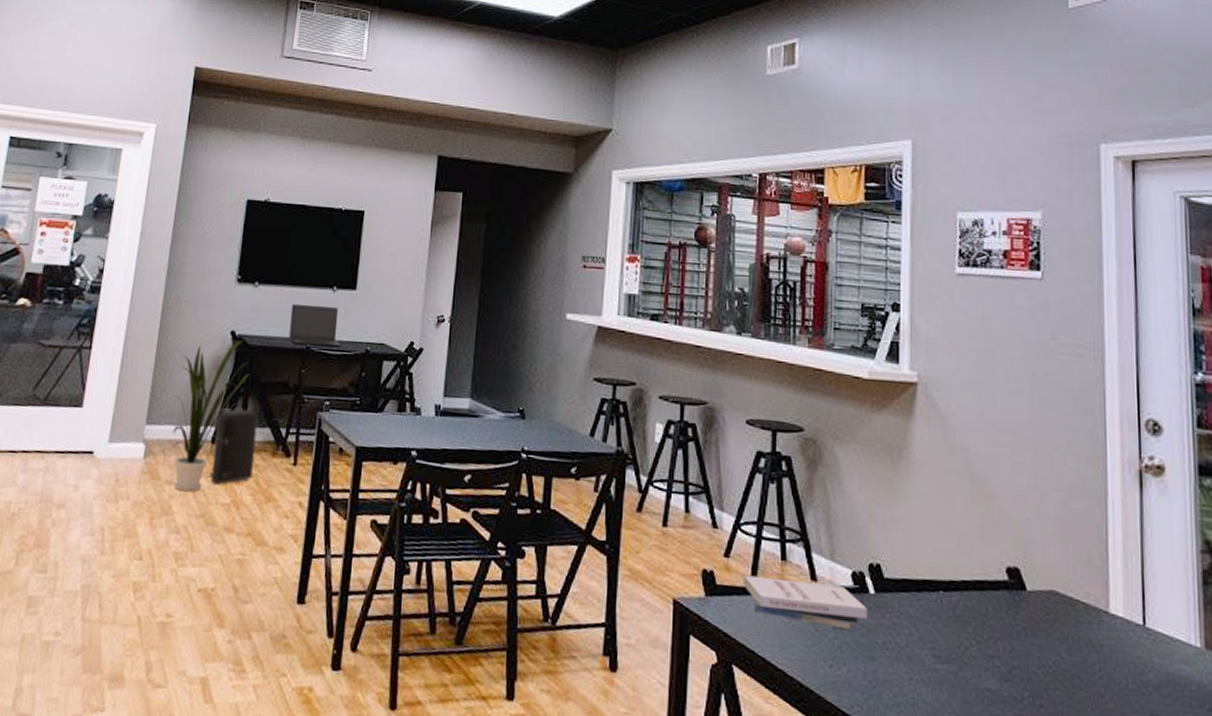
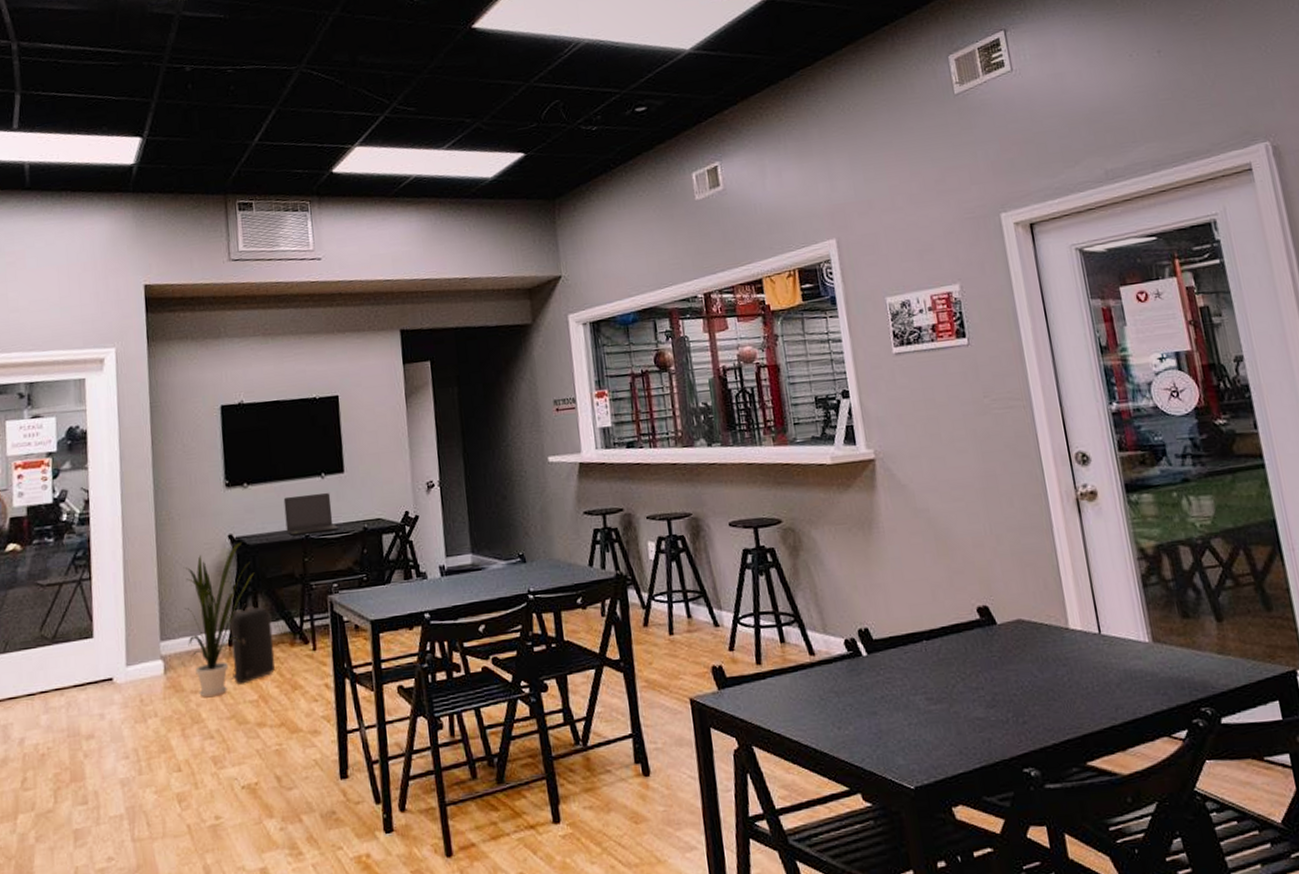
books: present [743,574,869,630] -> none [749,655,865,695]

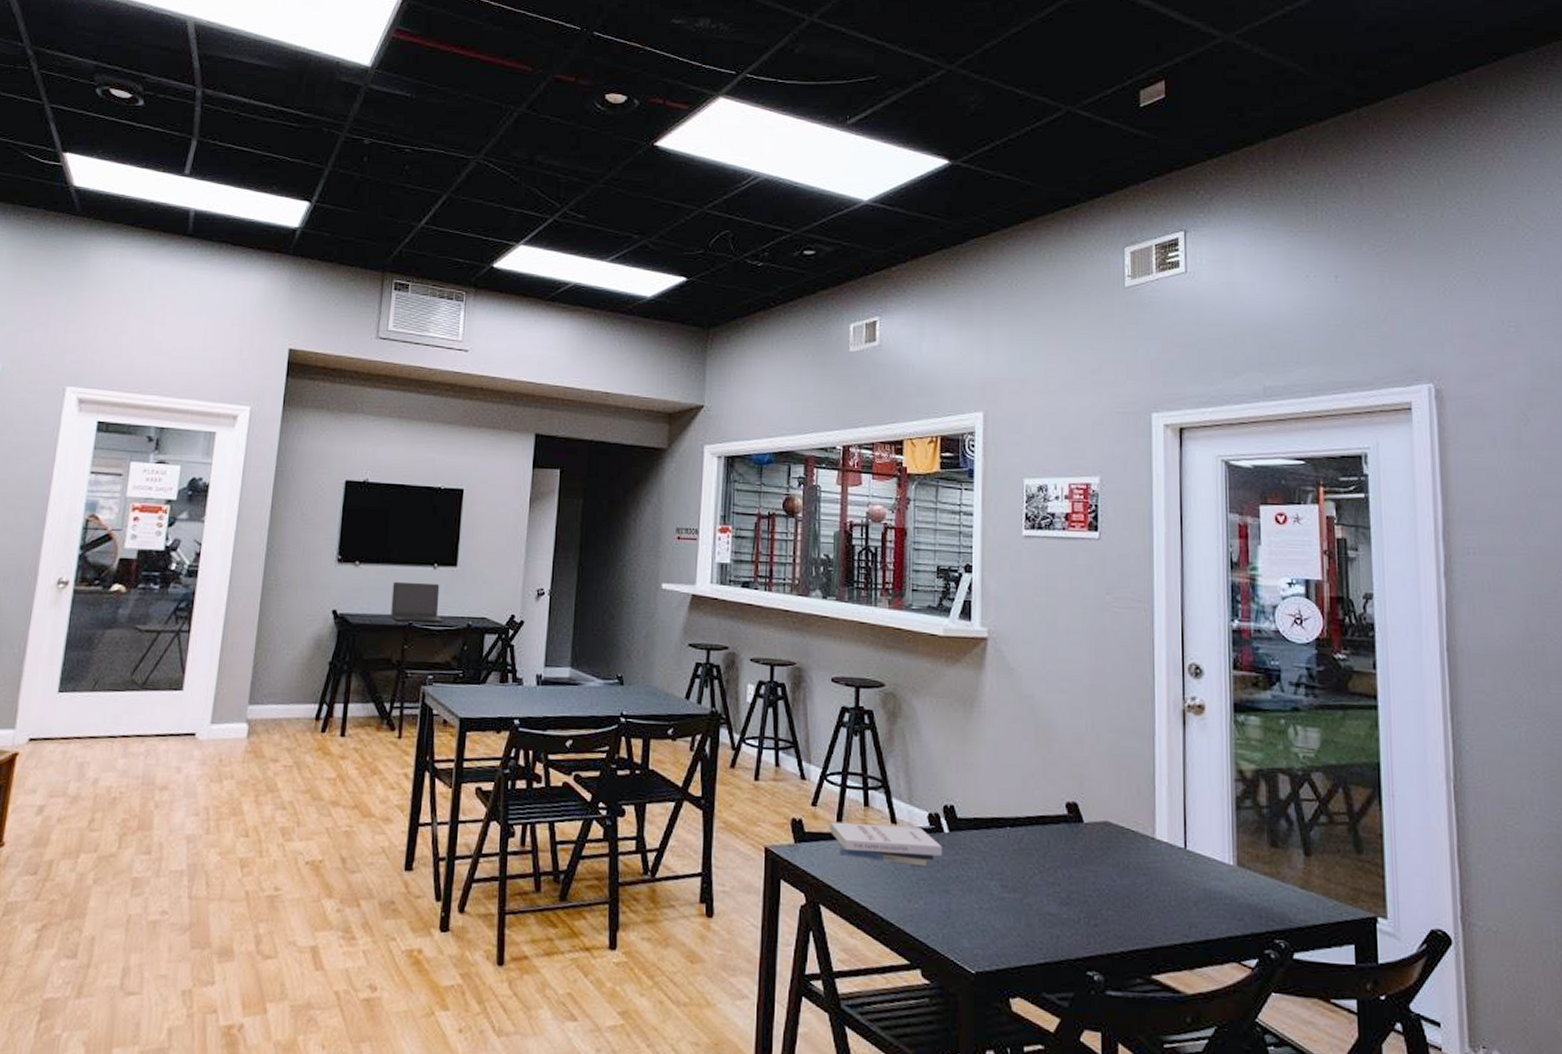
house plant: present [183,541,255,698] -> none [275,618,353,769]
backpack: present [229,603,275,684] -> none [312,680,362,760]
books: none [749,655,865,695] -> present [829,821,943,867]

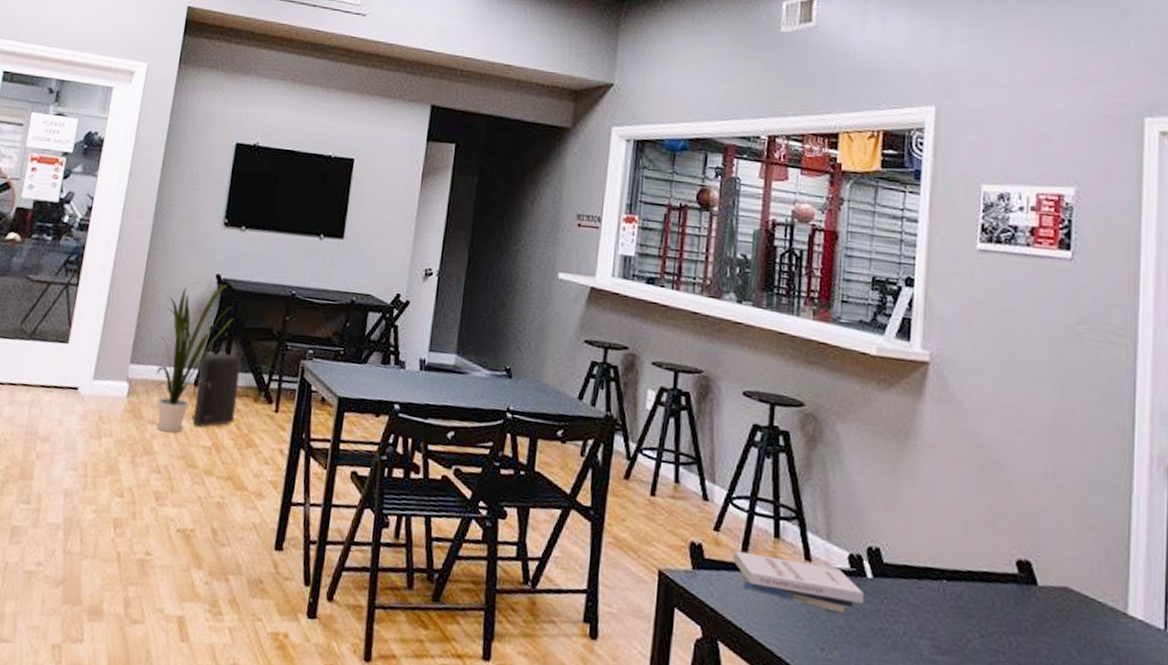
house plant: none [275,618,353,769] -> present [155,284,234,433]
backpack: none [312,680,362,760] -> present [189,347,241,428]
laptop: present [390,581,444,623] -> none [274,250,327,297]

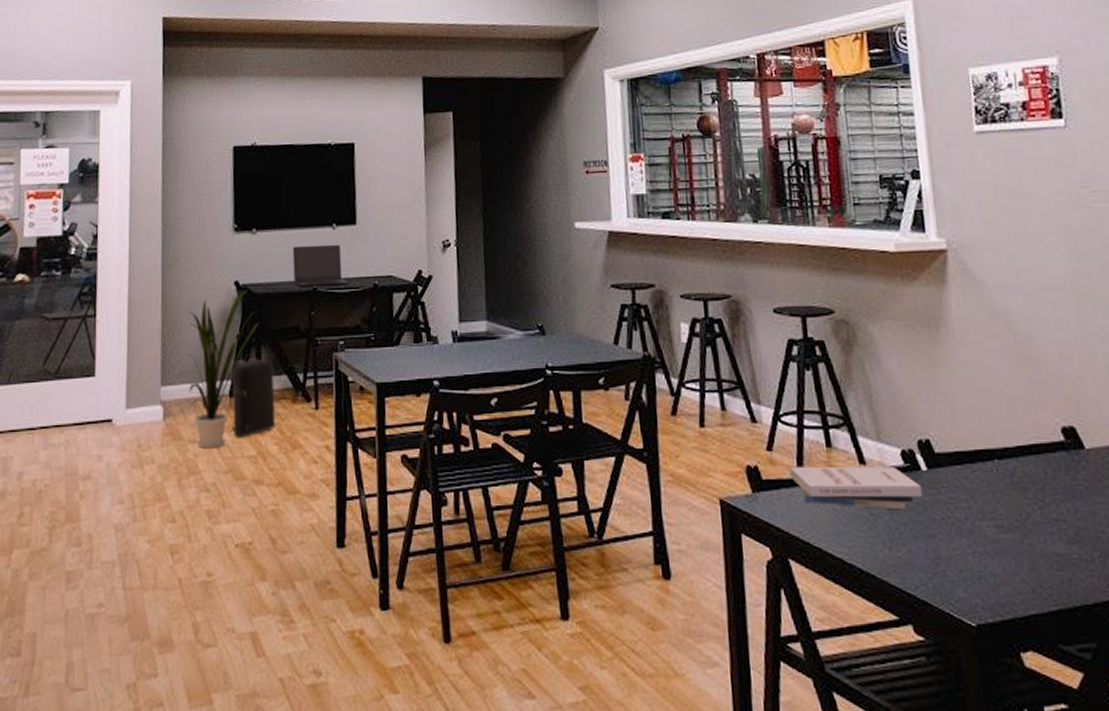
laptop: none [274,250,327,297] -> present [292,245,349,287]

